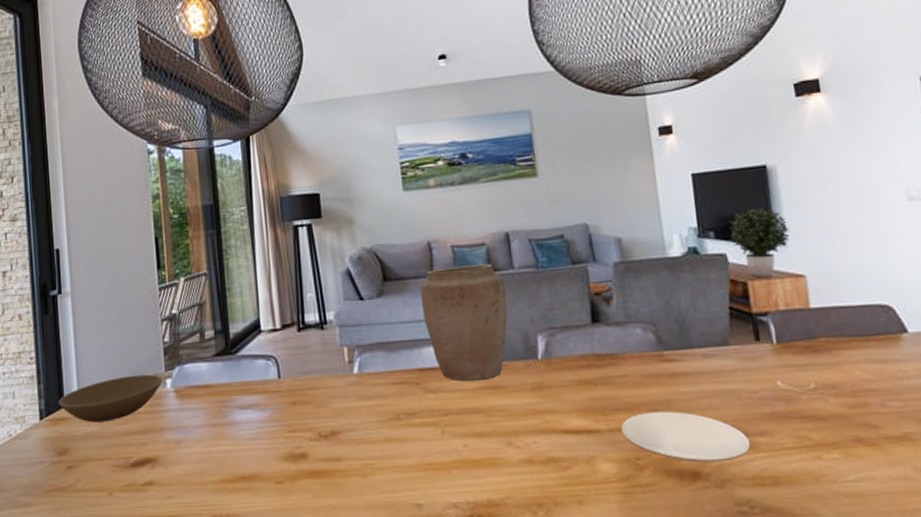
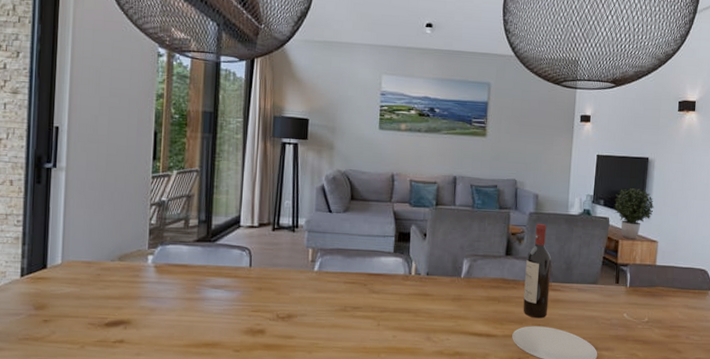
bowl: present [58,374,163,423] -> none [41,248,145,286]
vase: present [420,263,508,382] -> none [378,196,447,289]
wine bottle: none [621,274,666,402] -> present [523,223,552,319]

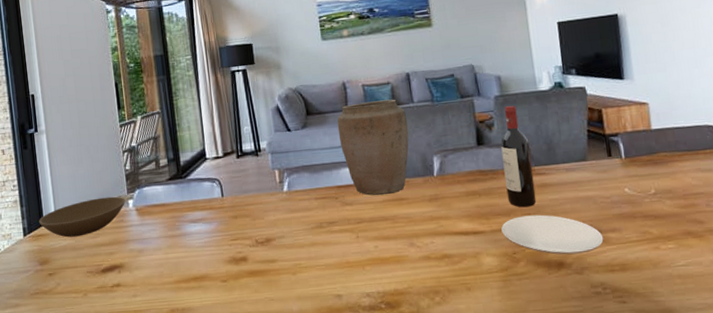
bowl: none [41,248,145,286] -> present [38,196,126,238]
vase: none [378,196,447,289] -> present [337,99,409,196]
potted plant: present [613,187,654,240] -> none [587,49,636,107]

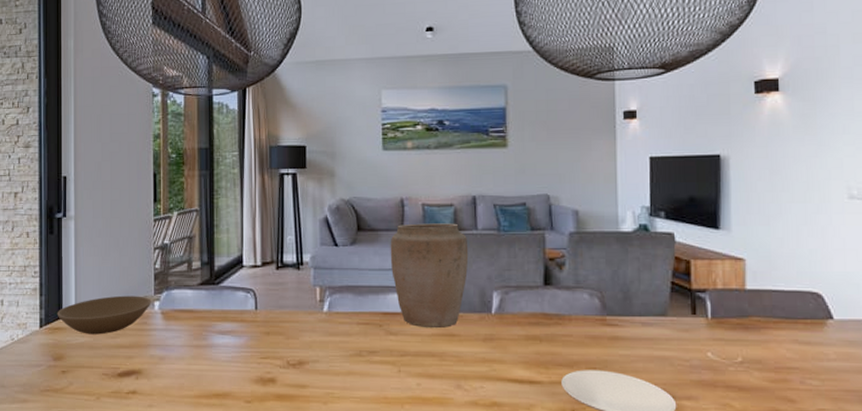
wine bottle: present [500,105,537,208] -> none [571,244,605,361]

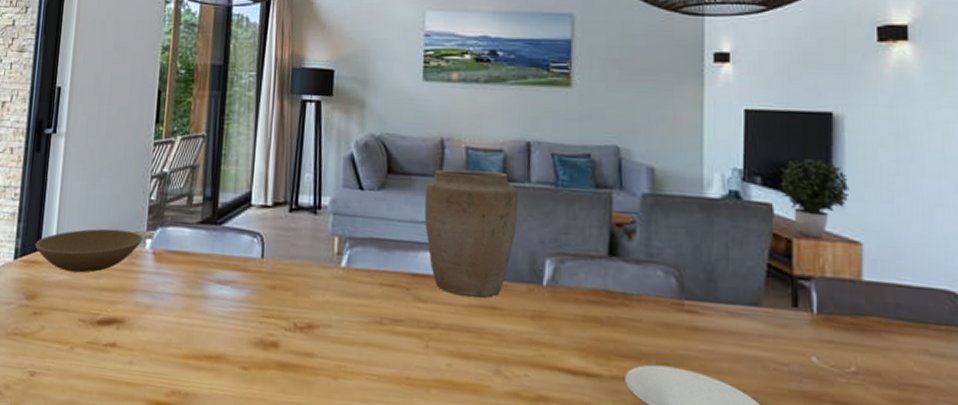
potted plant: none [678,193,735,258] -> present [778,157,850,239]

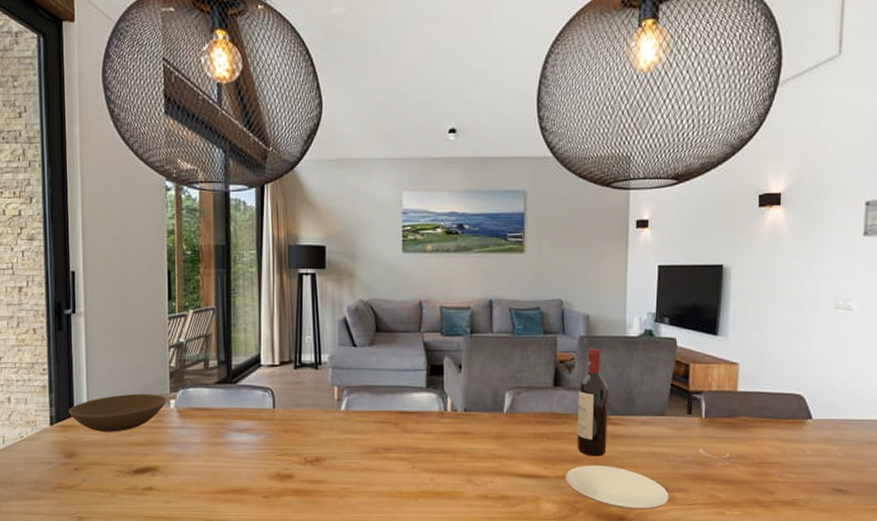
vase: present [424,169,519,299] -> none [407,325,484,427]
wine bottle: none [640,209,682,355] -> present [577,348,609,457]
potted plant: present [778,157,850,239] -> none [681,301,733,362]

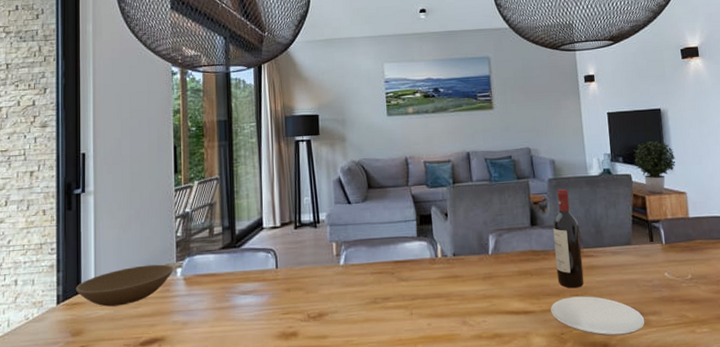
potted plant: none [681,301,733,362] -> present [633,140,676,194]

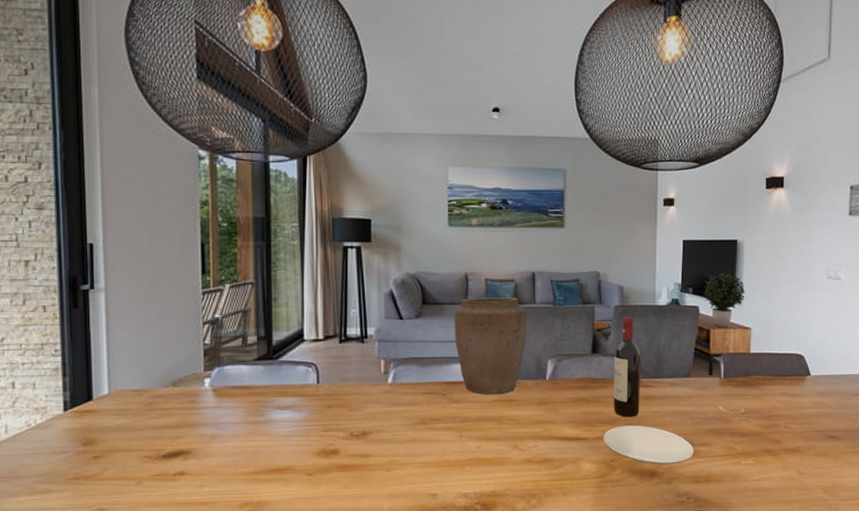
bowl: present [75,264,174,307] -> none [85,373,201,416]
vase: none [397,177,467,273] -> present [454,297,527,395]

